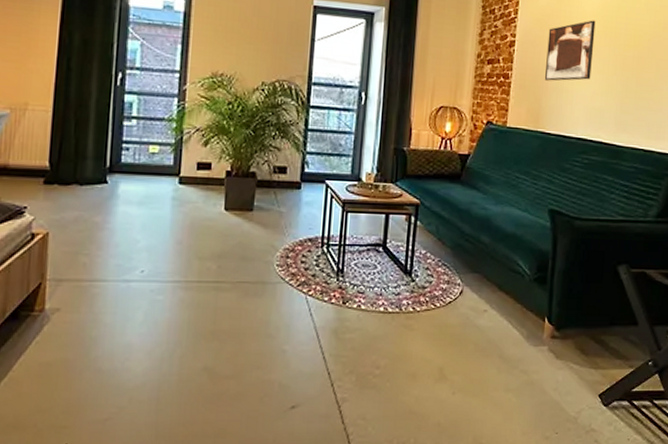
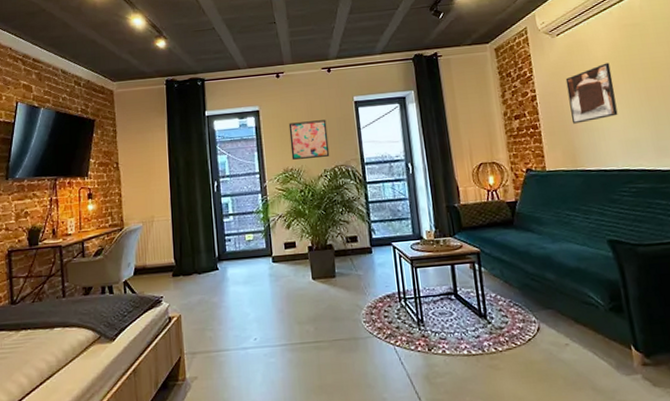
wall art: none [224,16,275,67] -> present [288,120,330,160]

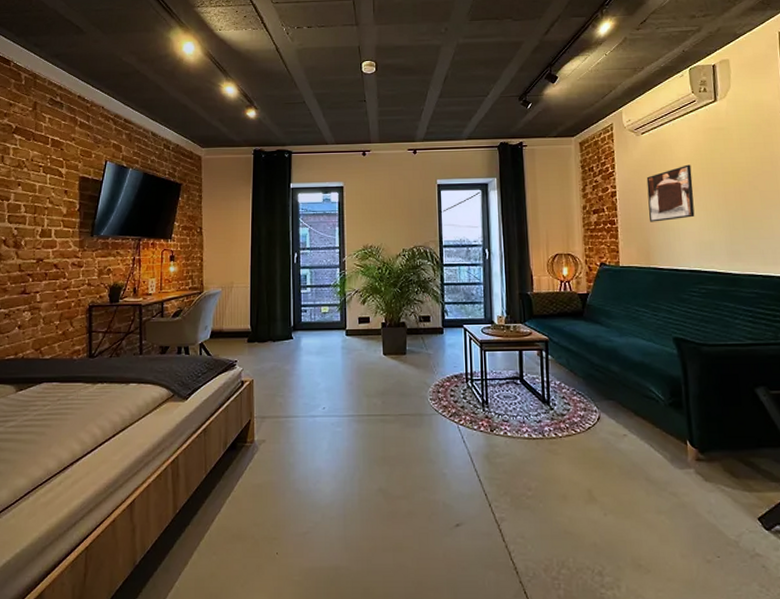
wall art: present [288,120,330,160] -> none [371,200,410,237]

